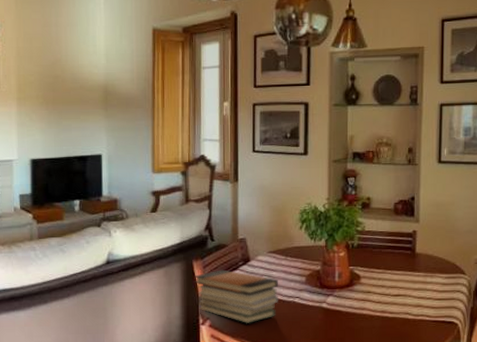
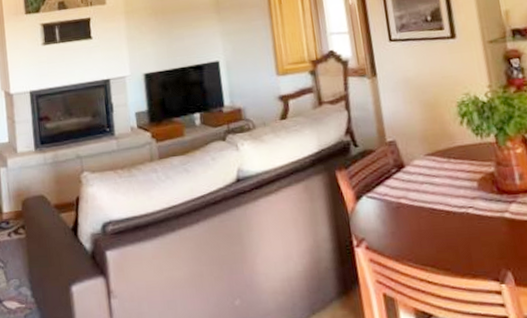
book stack: present [194,269,279,324] -> none [339,179,448,244]

